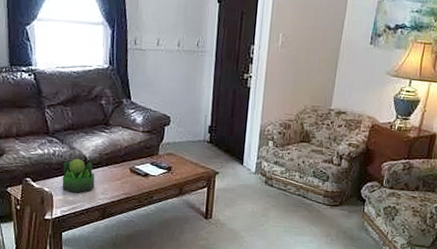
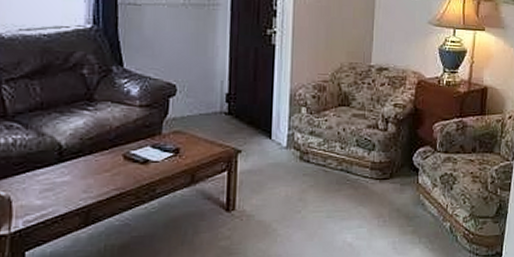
plant: present [62,158,95,193] -> none [25,147,74,194]

